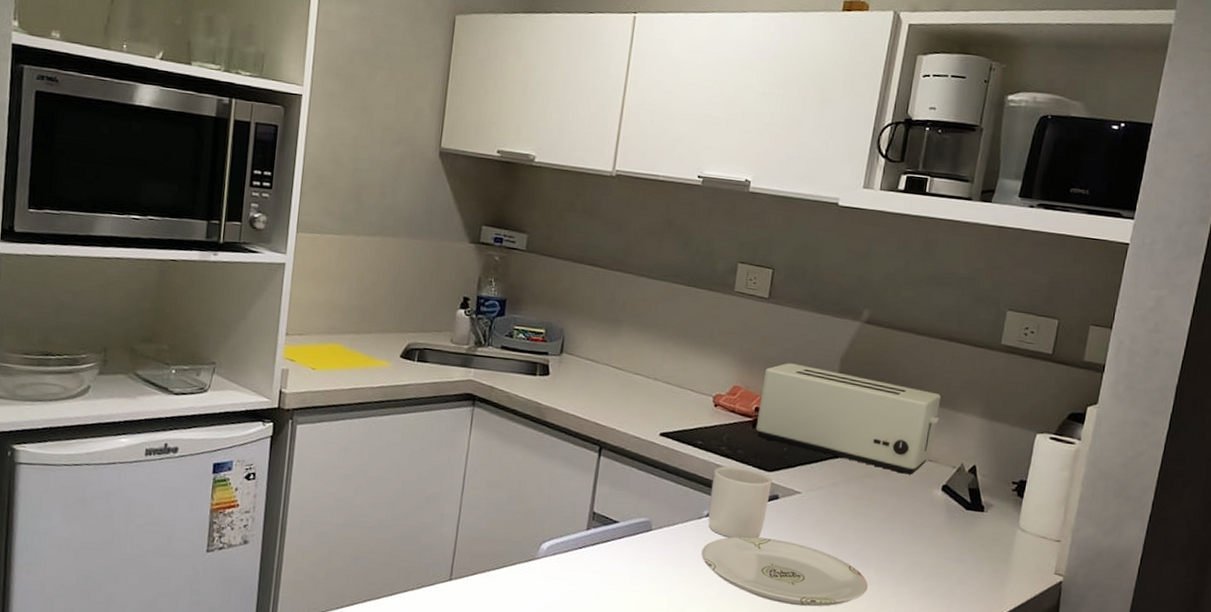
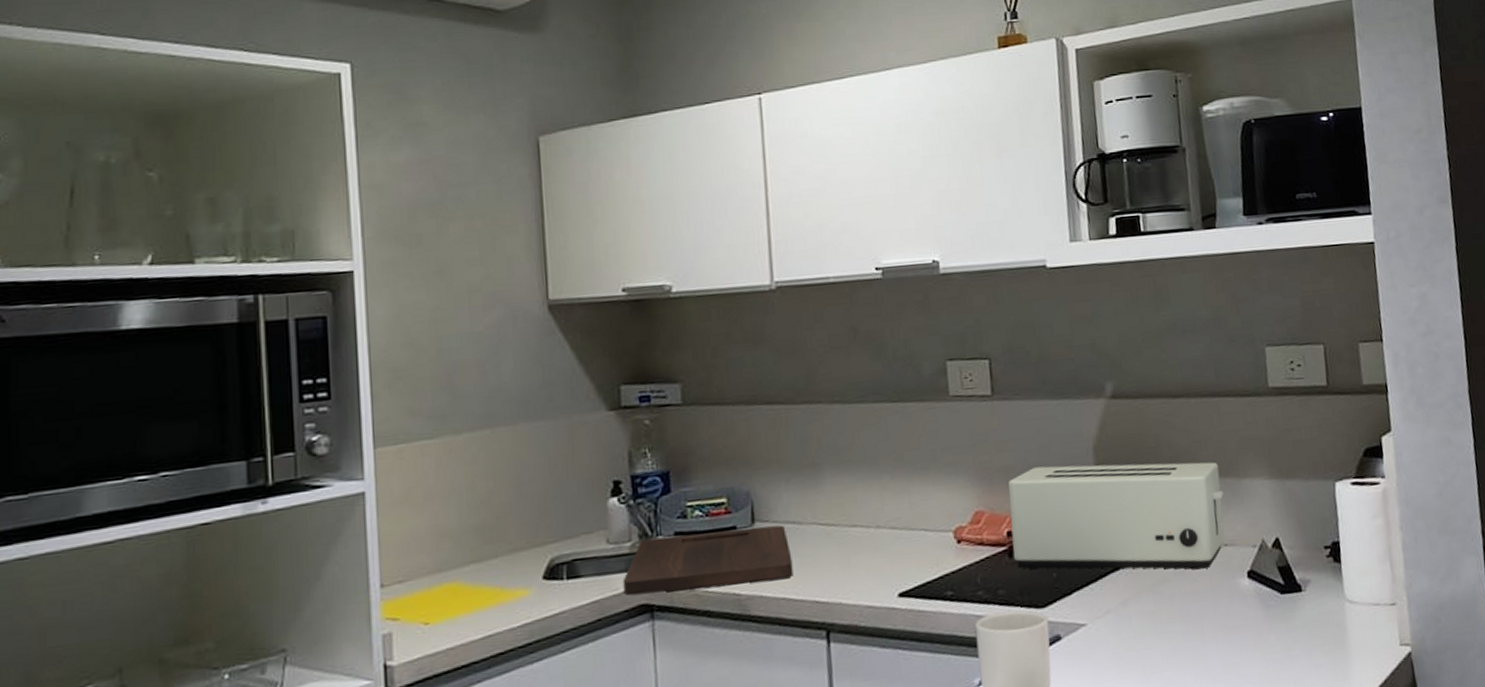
cutting board: none [456,346,585,401] -> present [622,525,794,597]

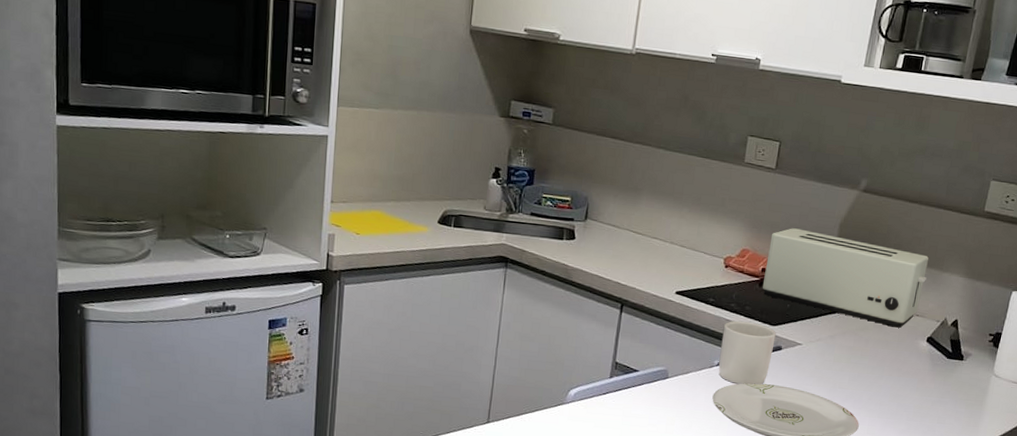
cutting board: present [622,525,794,597] -> none [489,213,608,263]

